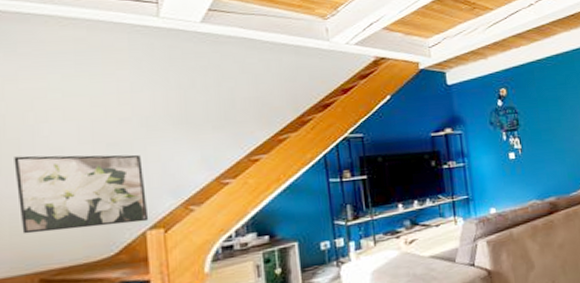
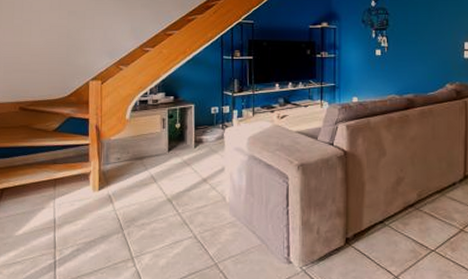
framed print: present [14,154,149,234] -> none [9,15,92,74]

